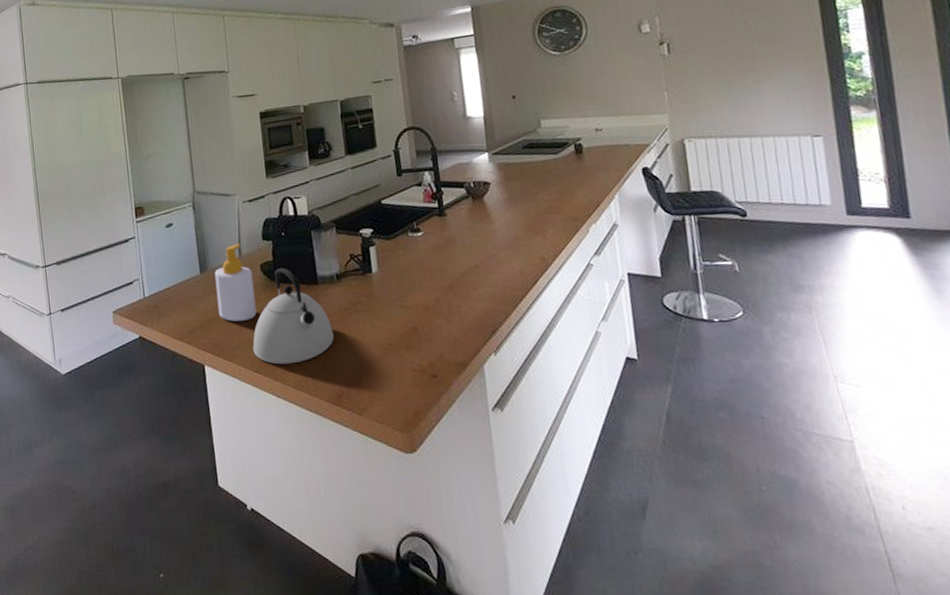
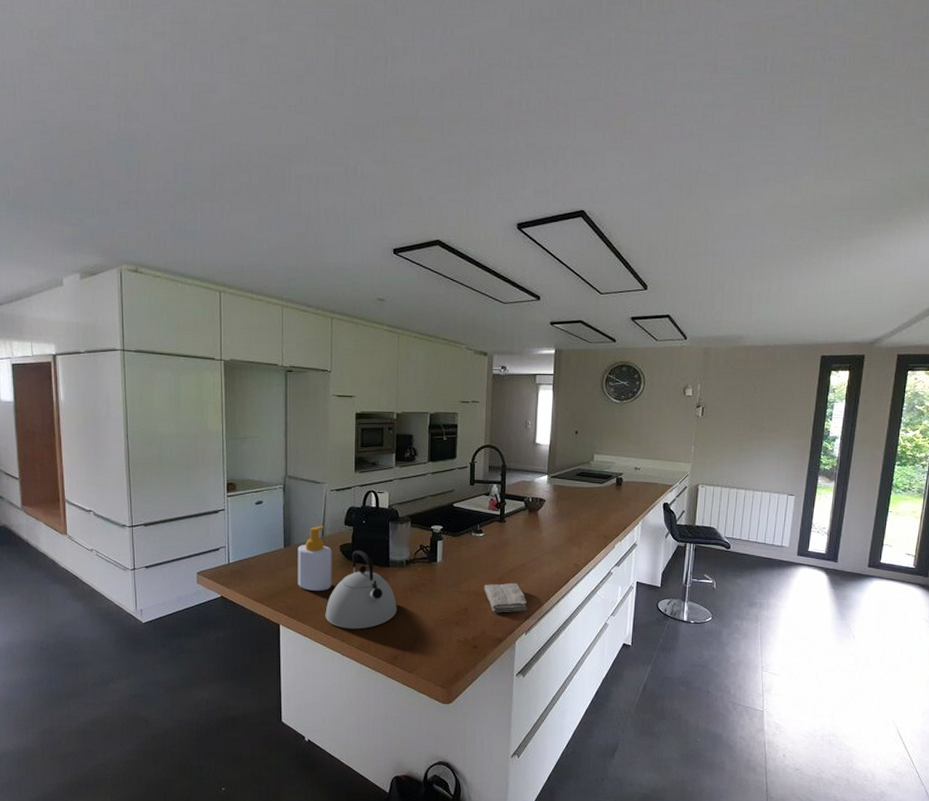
washcloth: none [432,289,492,330] -> present [483,582,528,613]

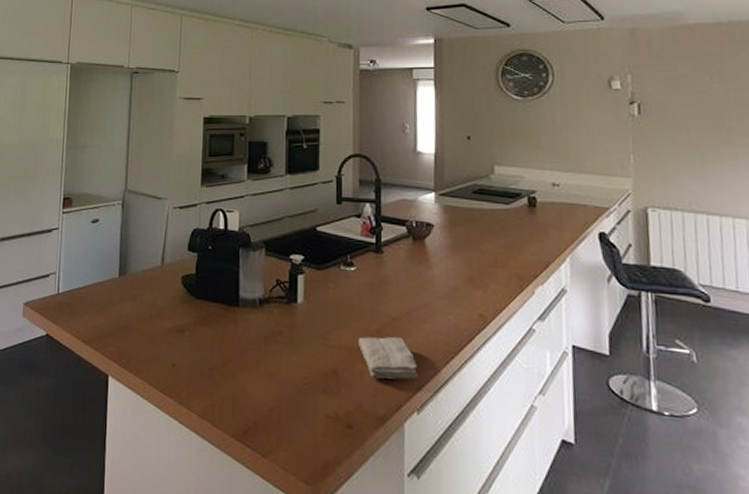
soap bottle: present [297,525,332,591] -> none [131,250,173,334]
kettle: present [325,550,397,629] -> none [161,283,248,389]

